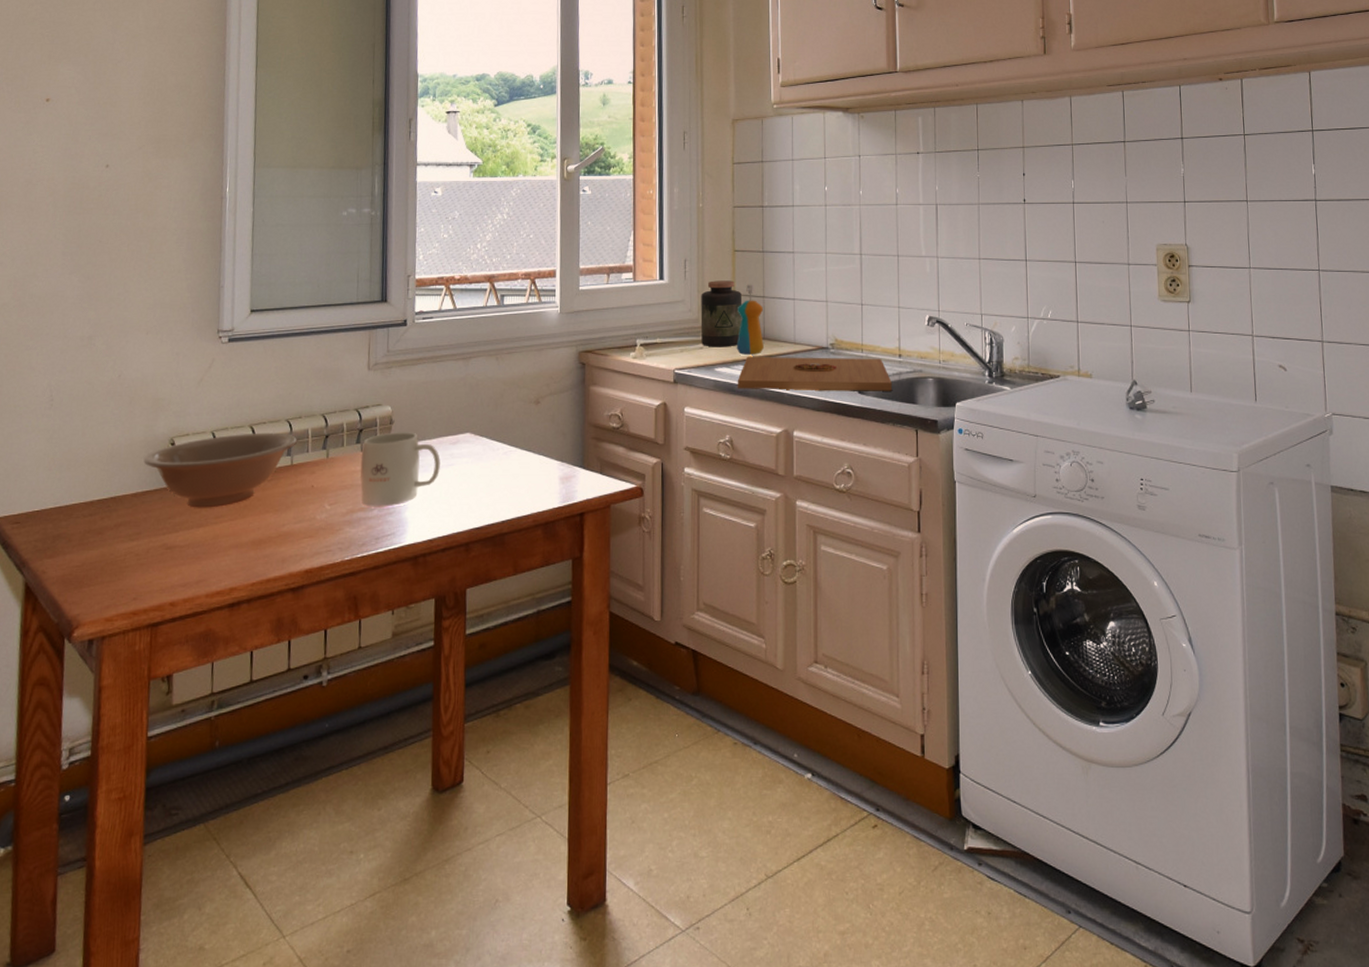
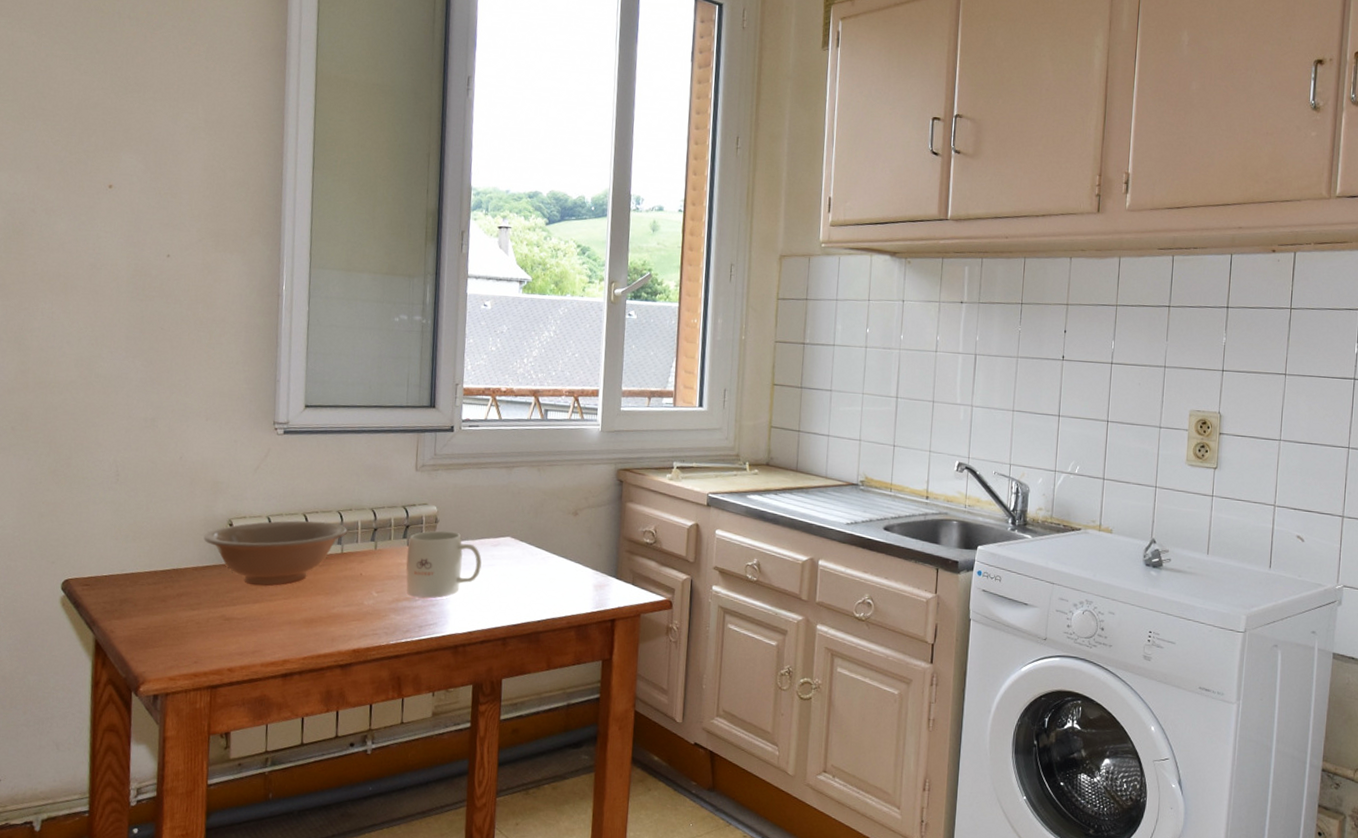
jar: present [700,280,743,347] -> none [736,411,778,476]
soap dispenser: present [736,284,764,356] -> none [769,418,797,486]
platter: present [737,356,892,391] -> none [767,486,917,530]

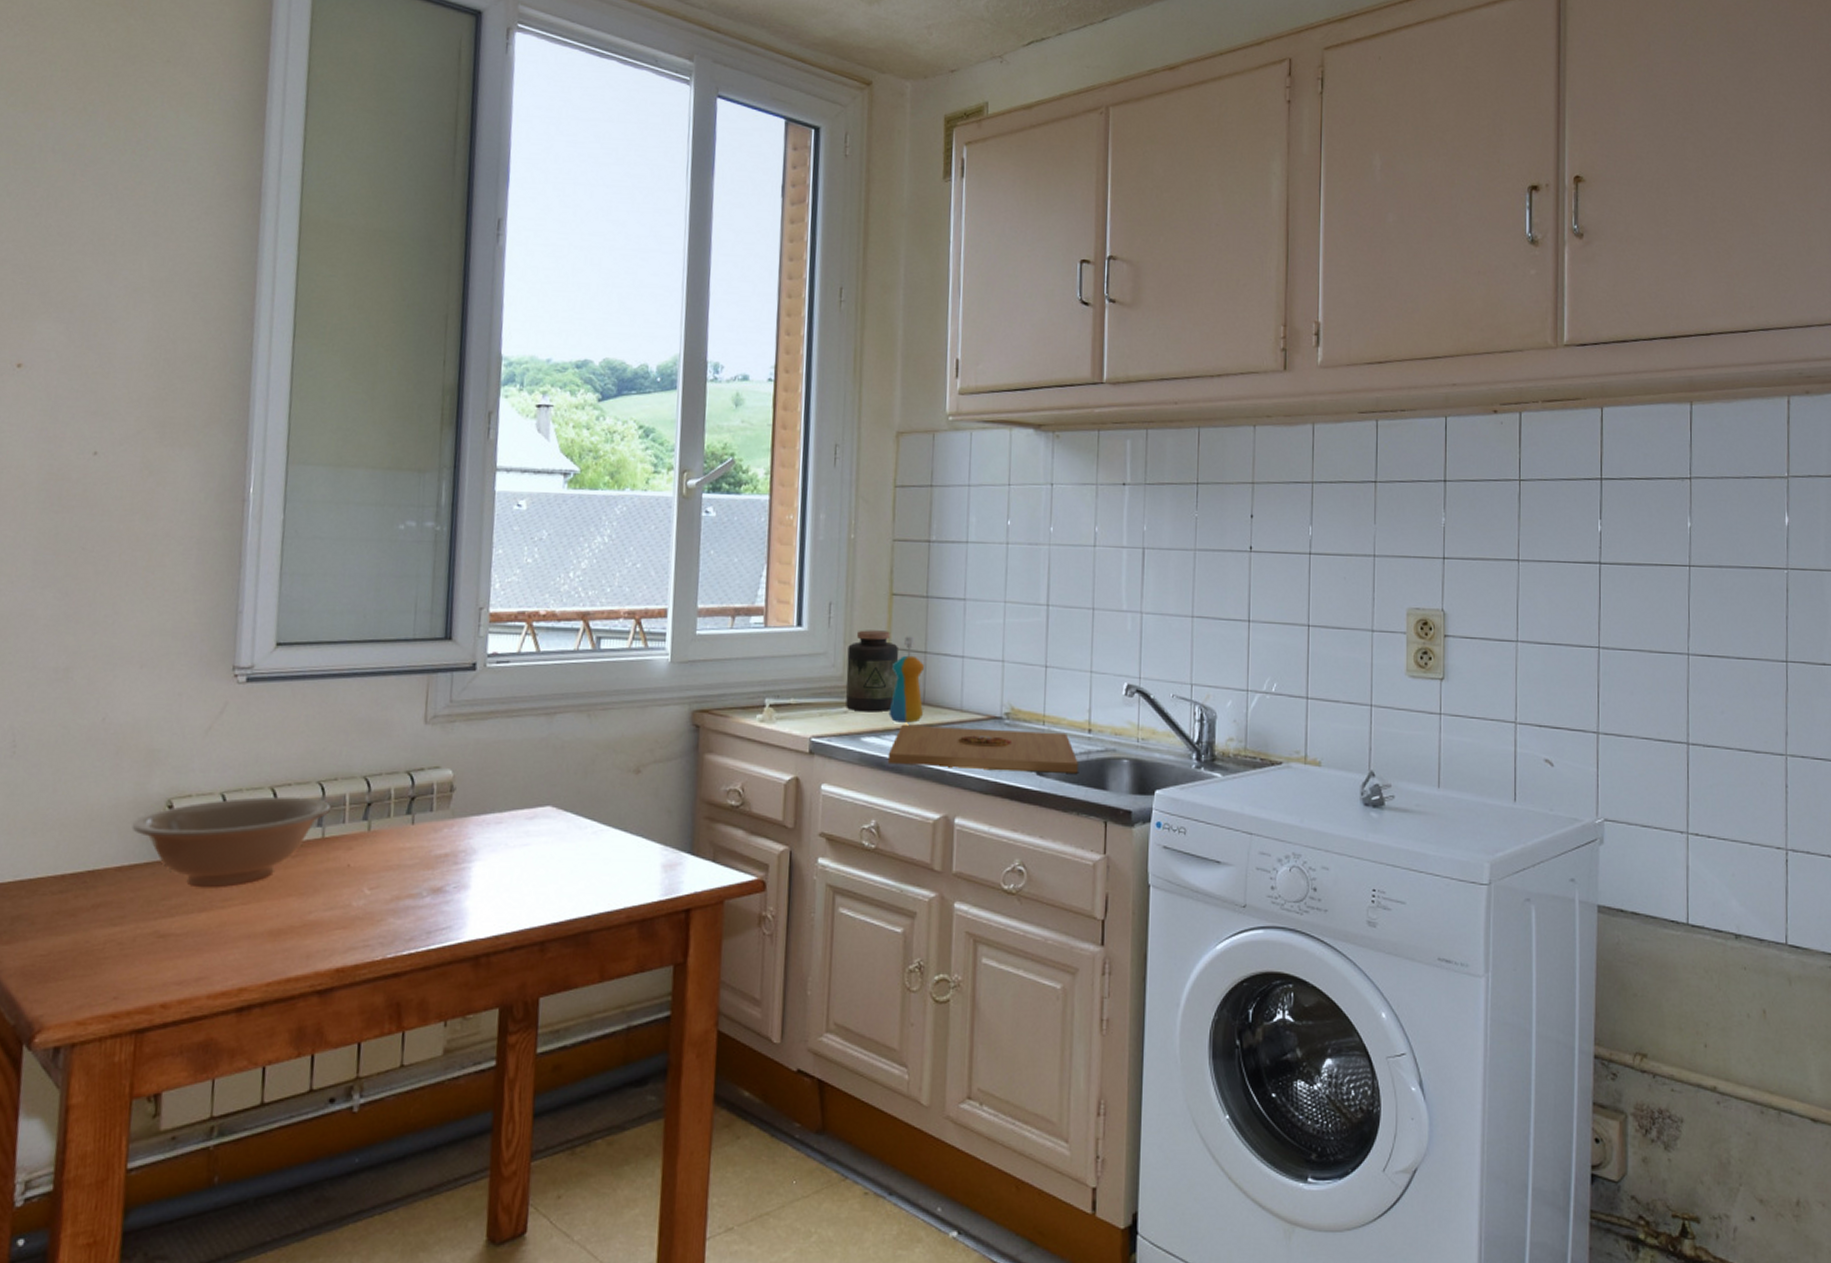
mug: present [406,530,482,599] -> none [410,802,513,894]
jar: none [736,411,778,476] -> present [846,630,899,712]
platter: none [767,486,917,530] -> present [887,724,1078,774]
soap dispenser: none [769,418,797,486] -> present [888,636,924,724]

